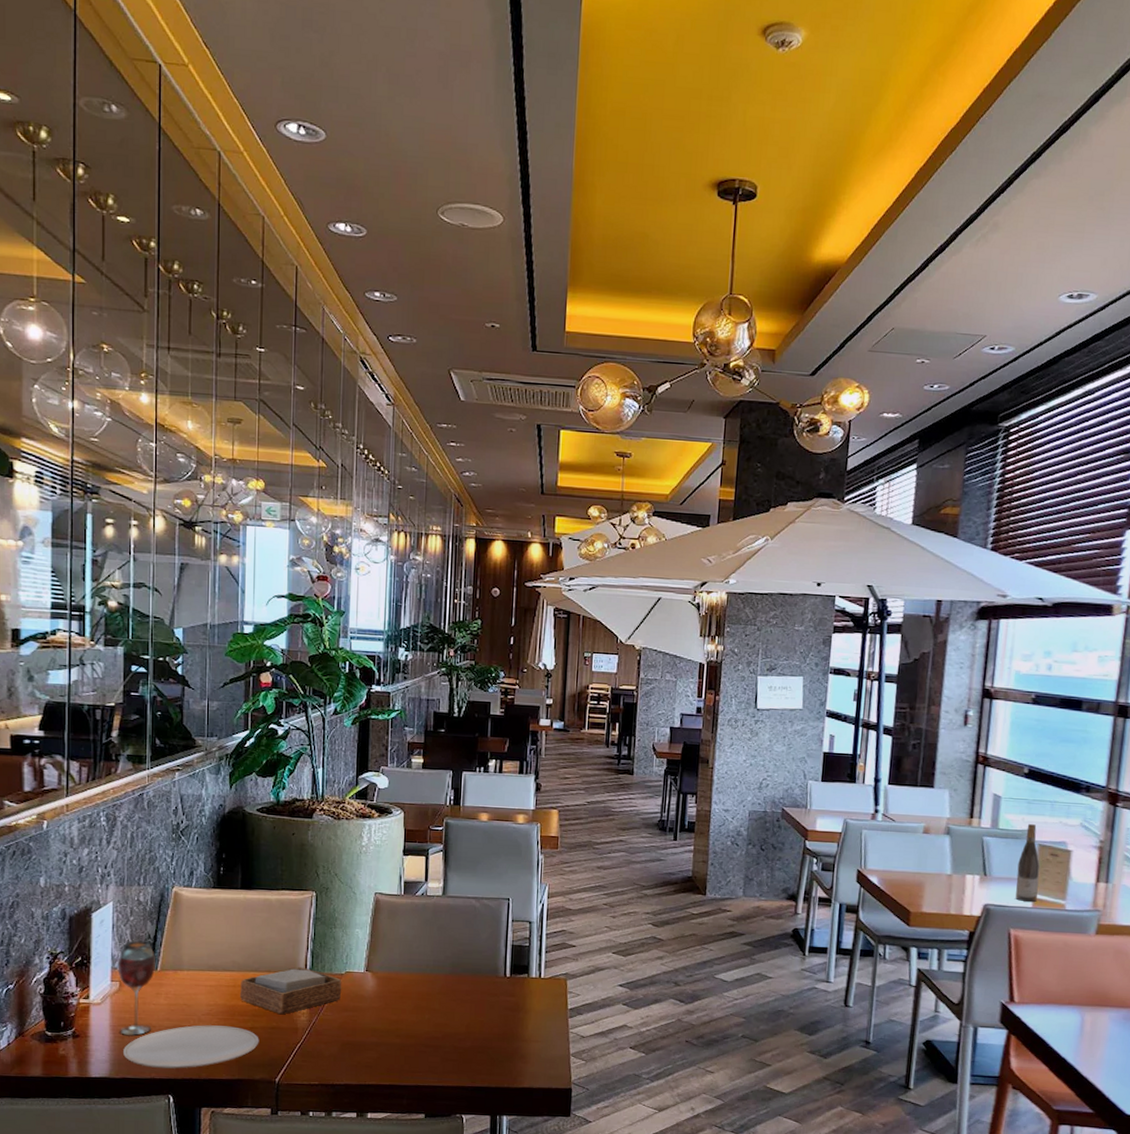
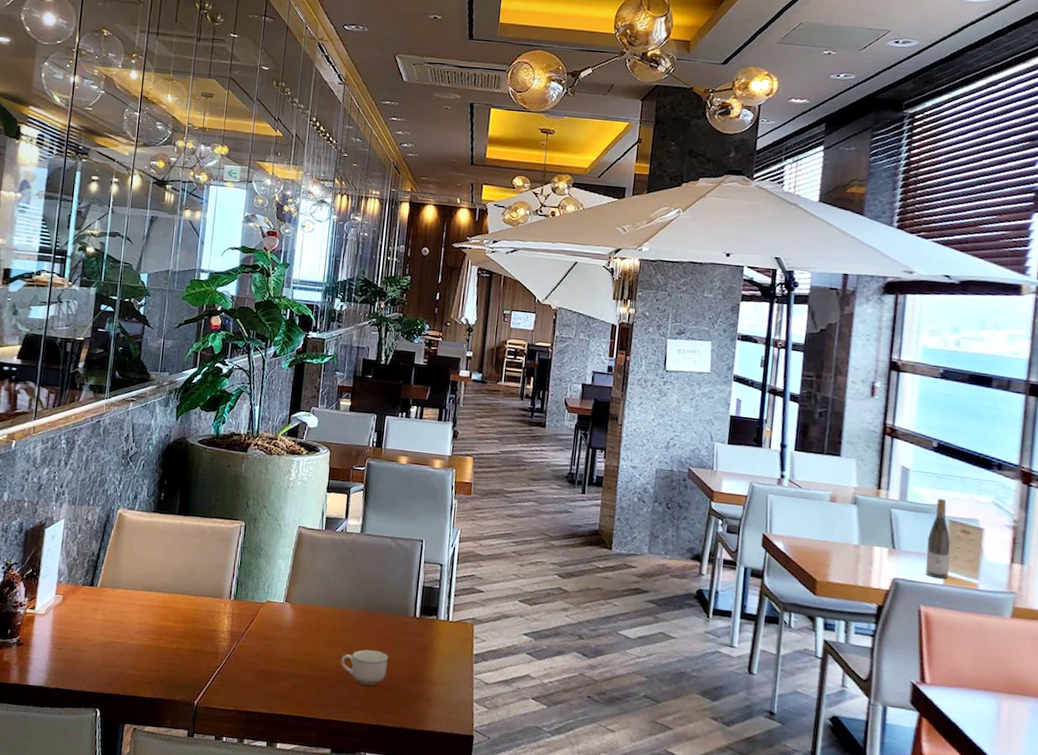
wineglass: present [117,940,155,1035] -> none [59,557,97,648]
plate: present [123,1025,259,1069] -> none [60,642,183,684]
napkin holder: present [239,966,342,1015] -> none [168,593,262,639]
cup: none [429,1012,479,1049] -> present [340,649,388,686]

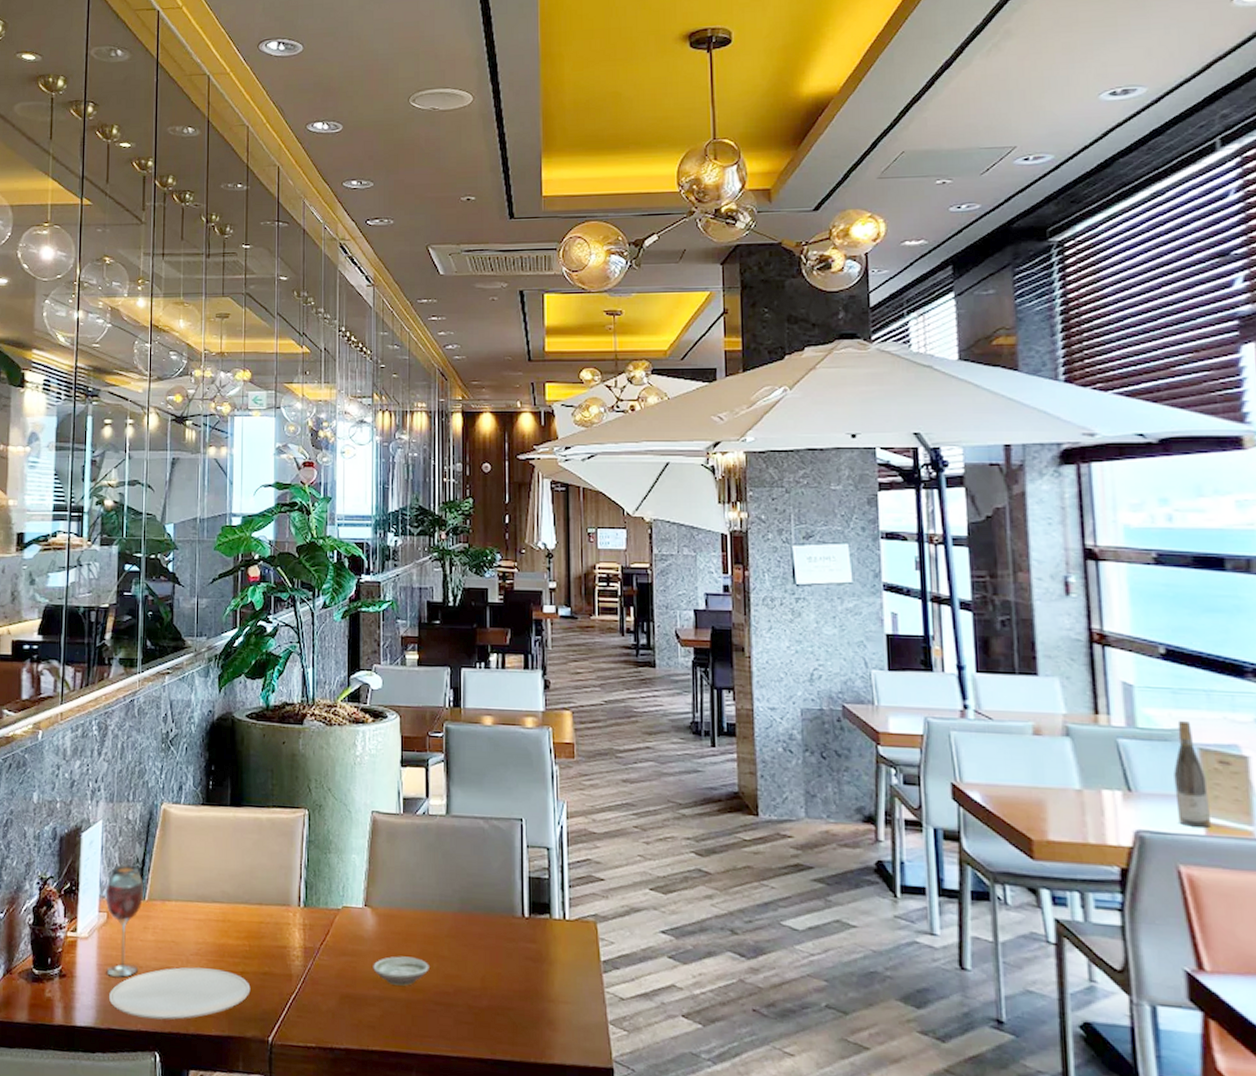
wineglass: none [59,557,97,648] -> present [105,864,143,977]
plate: none [60,642,183,684] -> present [109,967,251,1020]
saucer: none [287,642,334,666] -> present [373,956,429,986]
cup: present [340,649,388,686] -> none [438,961,496,1009]

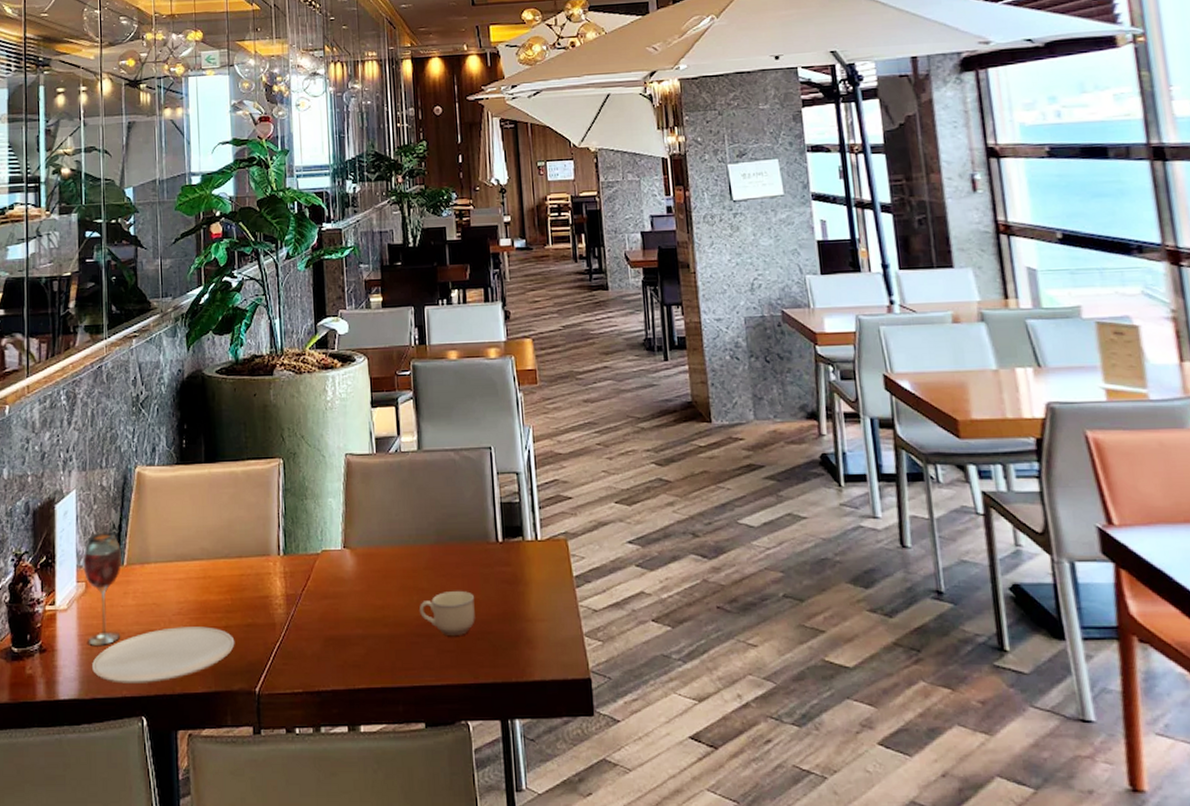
saucer: present [373,956,429,986] -> none [355,593,410,622]
cup: none [438,961,496,1009] -> present [418,590,475,637]
wine bottle: present [1173,720,1212,828] -> none [1075,297,1112,394]

